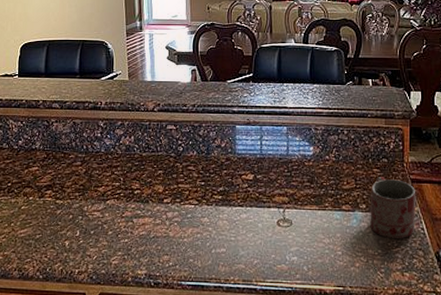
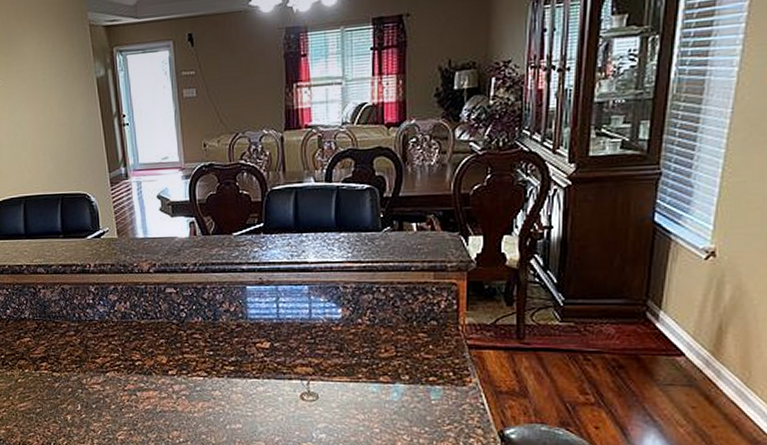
mug: present [370,177,416,238] -> none [414,343,473,415]

